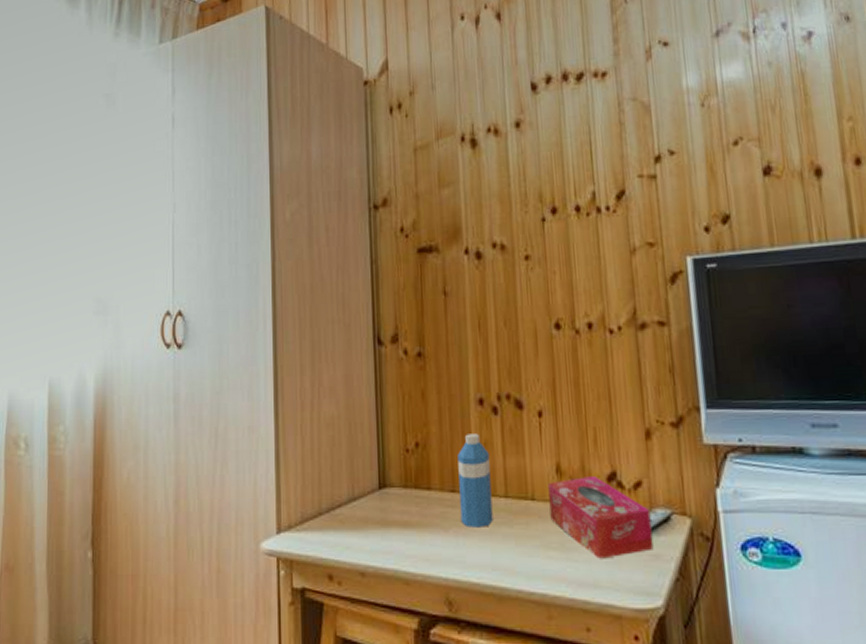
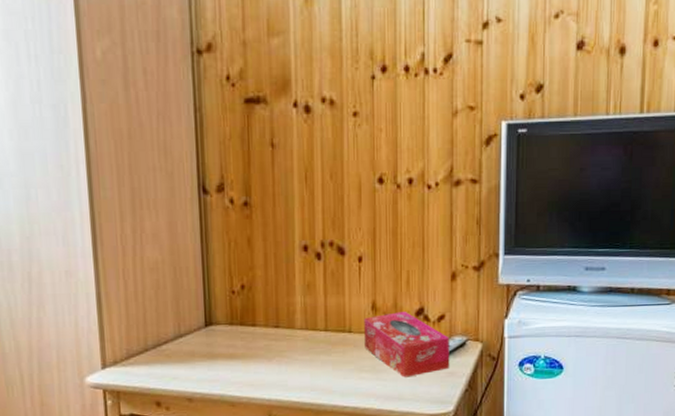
water bottle: present [457,433,493,528] -> none [282,276,313,357]

